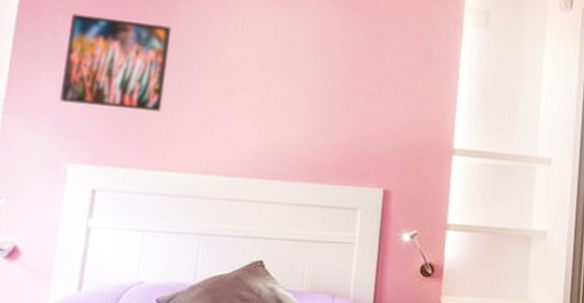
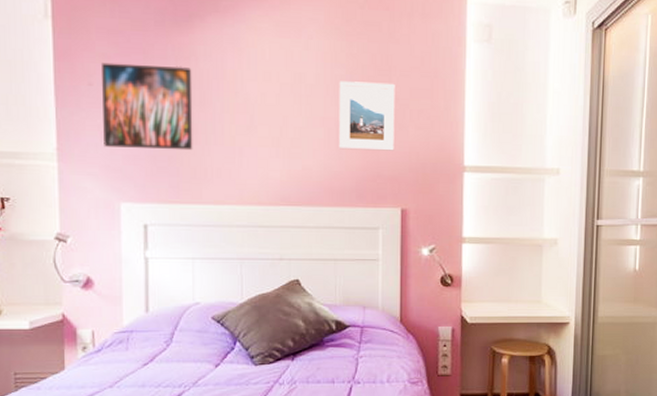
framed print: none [322,53,388,129] -> present [338,81,395,151]

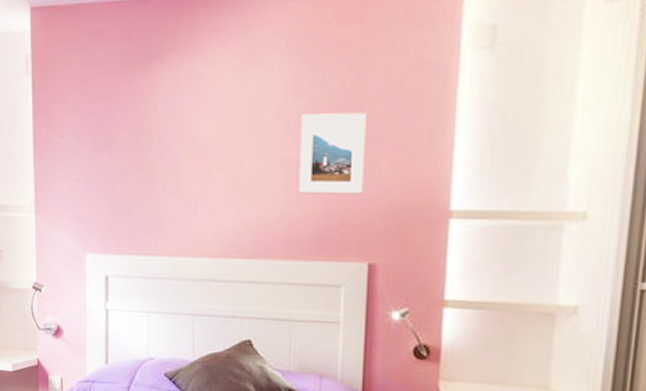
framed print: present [102,62,193,151] -> none [72,110,151,200]

